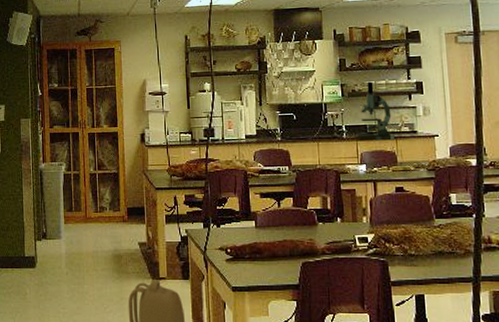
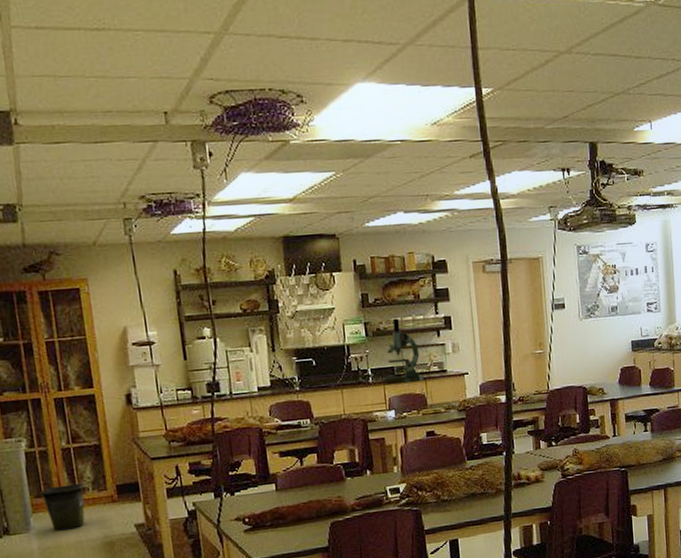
waste bin: none [70,203,104,241] -> present [39,483,85,531]

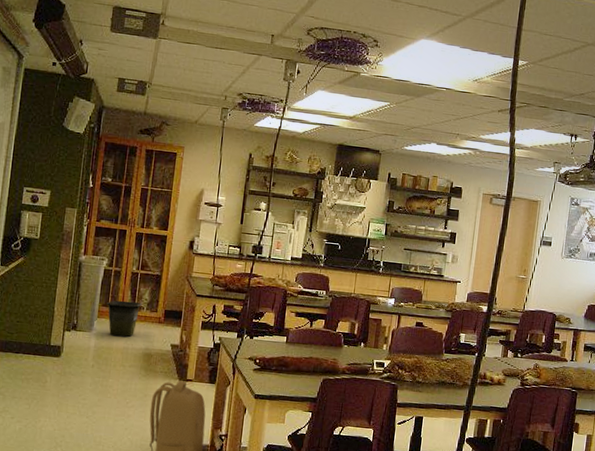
microscope: present [384,318,425,385] -> none [392,225,425,281]

